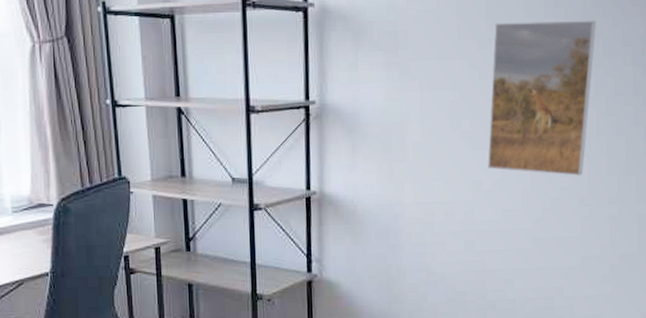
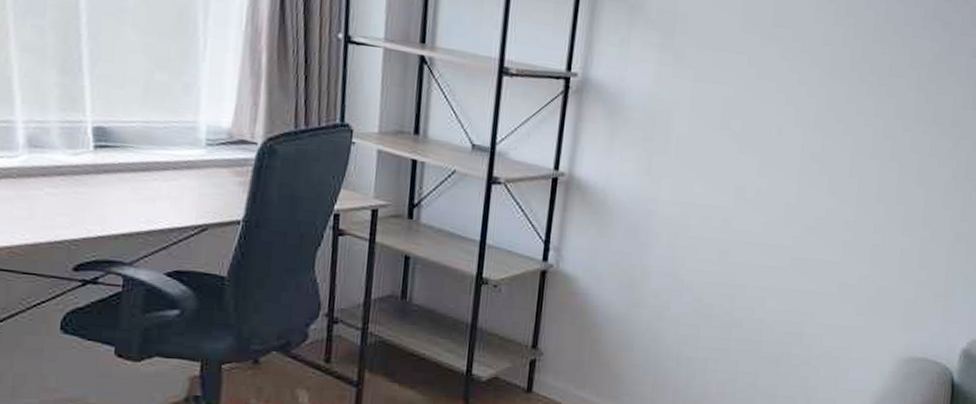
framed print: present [487,20,597,176] -> none [754,21,886,198]

